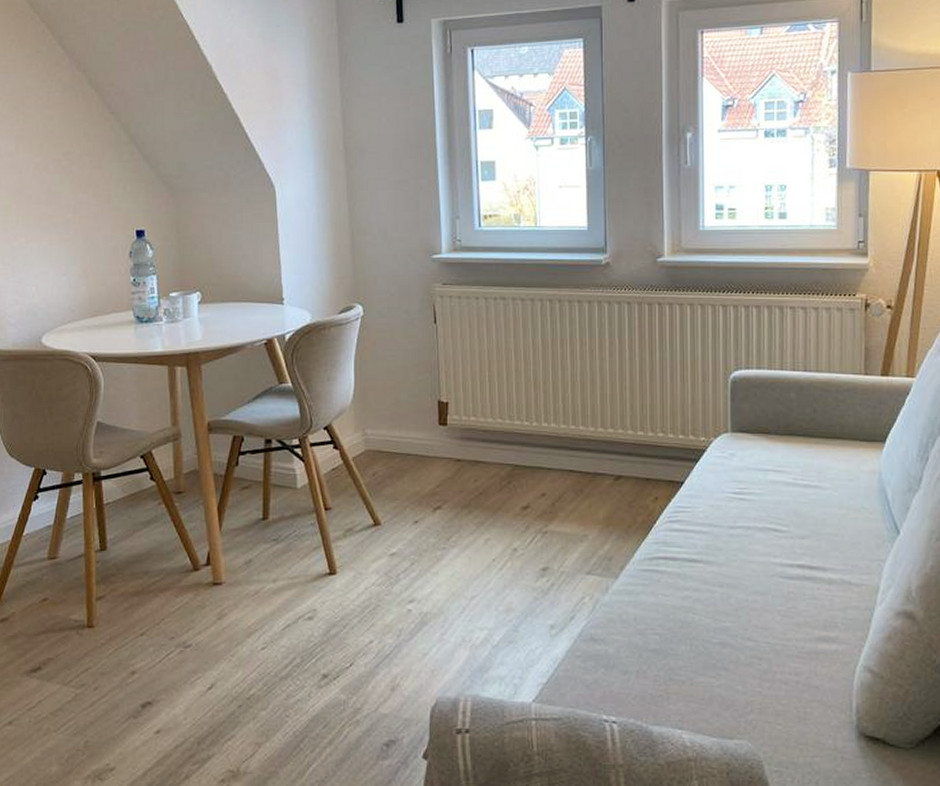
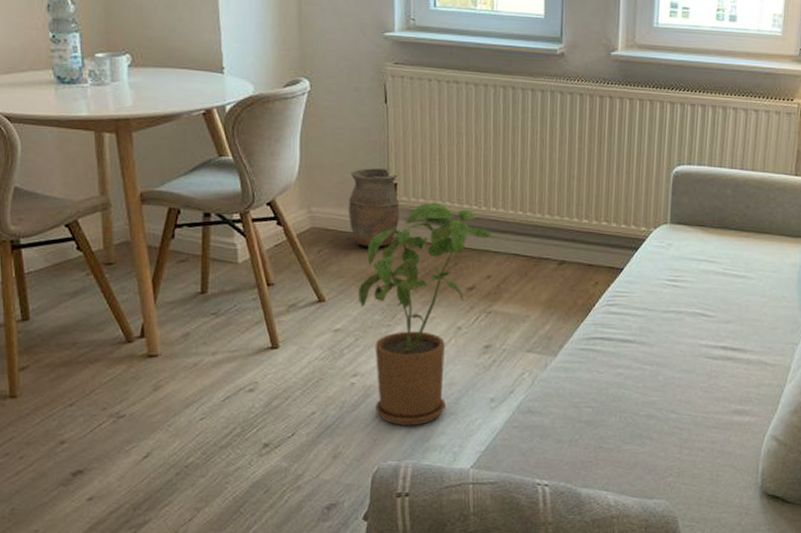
vase: none [401,388,451,468] -> present [348,168,400,247]
house plant: none [412,420,549,656] -> present [357,202,496,426]

